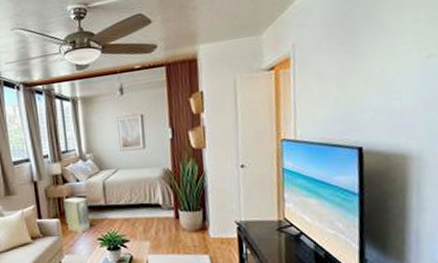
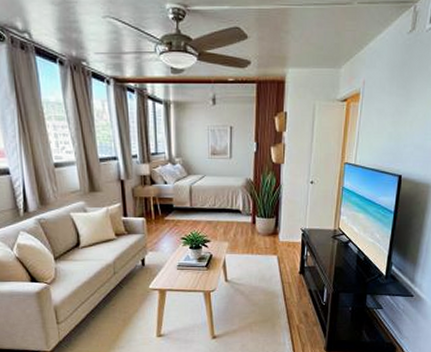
air purifier: present [63,196,90,232] -> none [150,198,174,231]

